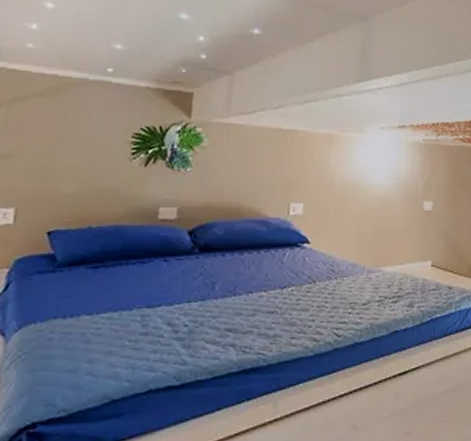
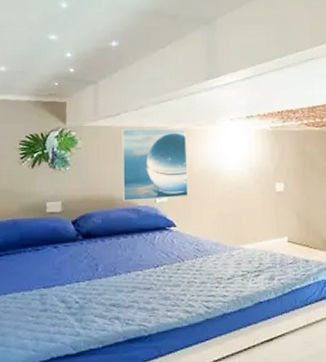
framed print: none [250,129,331,212] -> present [122,128,188,202]

